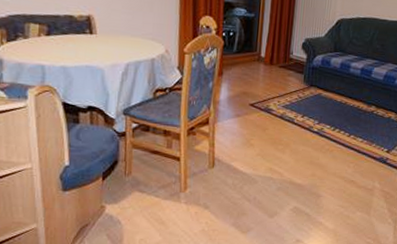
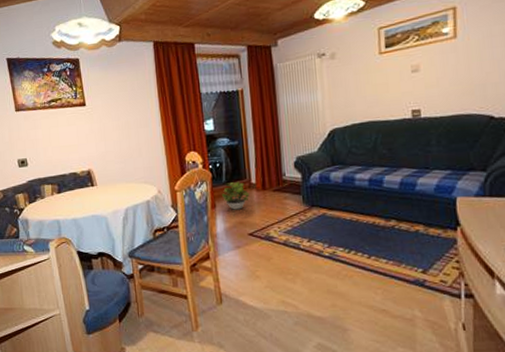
potted plant: none [230,52,258,80] -> present [221,181,250,210]

